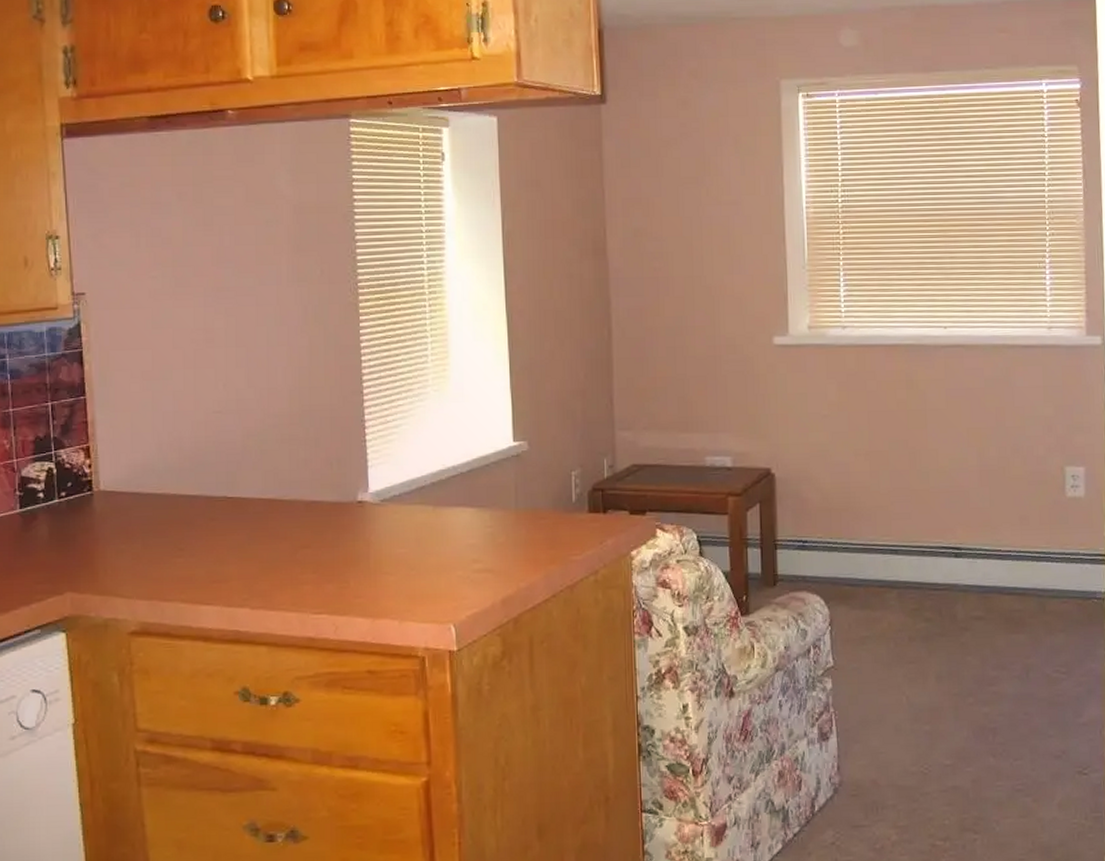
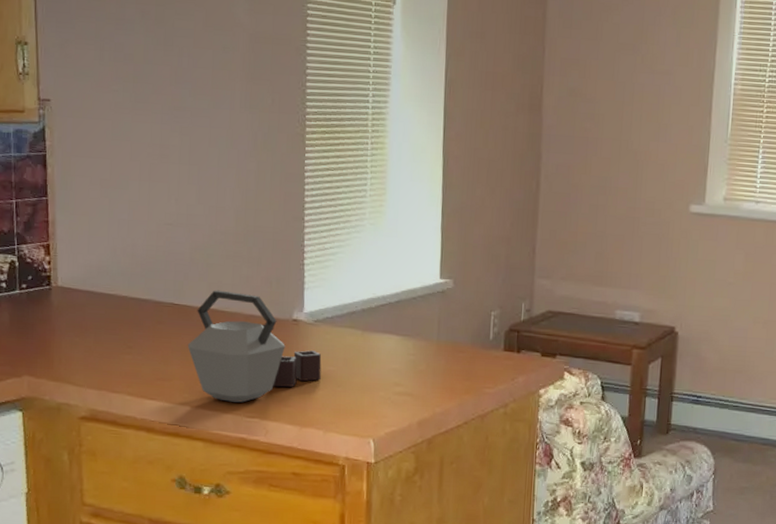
kettle: none [244,477,392,599] -> present [187,290,322,403]

